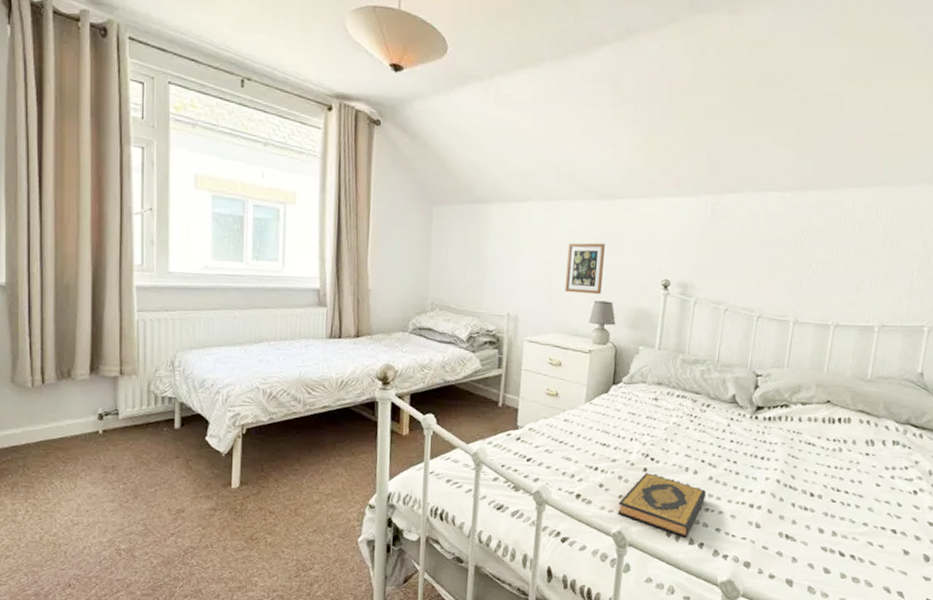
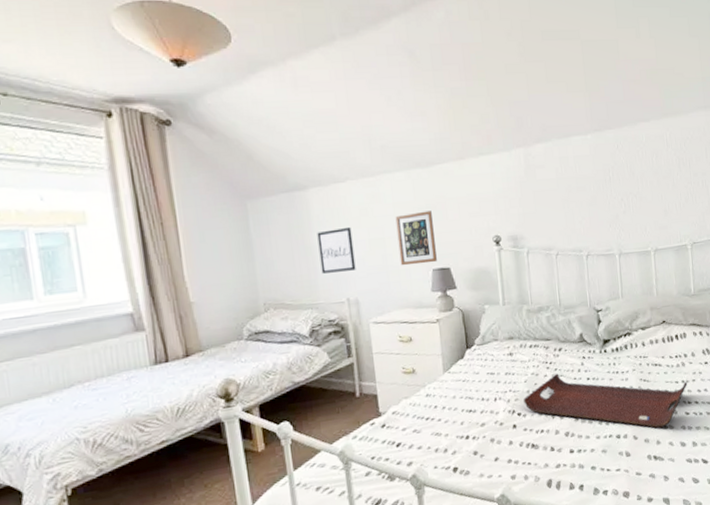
wall art: none [489,245,524,288] -> present [317,226,356,274]
hardback book: present [618,473,706,538] -> none [496,428,576,484]
serving tray: none [659,428,840,508] -> present [523,373,687,428]

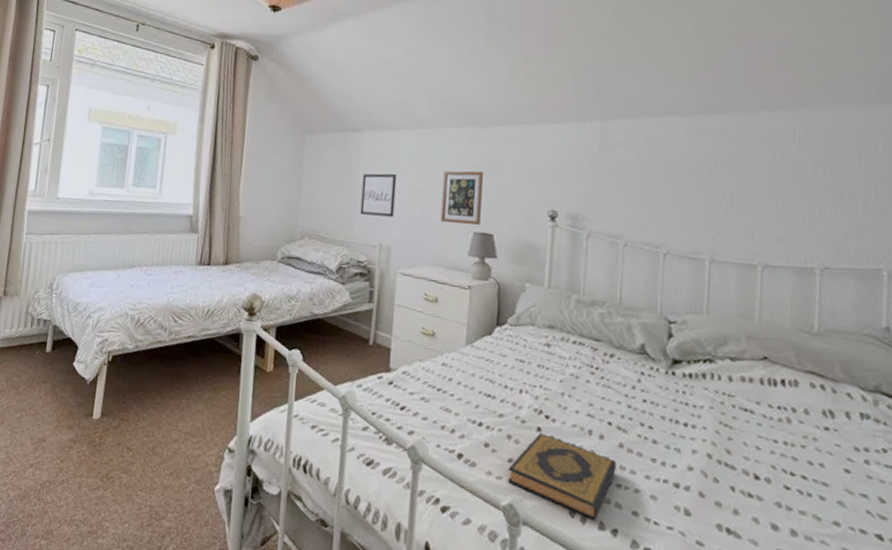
hardback book: none [496,428,576,484] -> present [508,433,616,520]
serving tray: present [523,373,687,428] -> none [555,382,792,495]

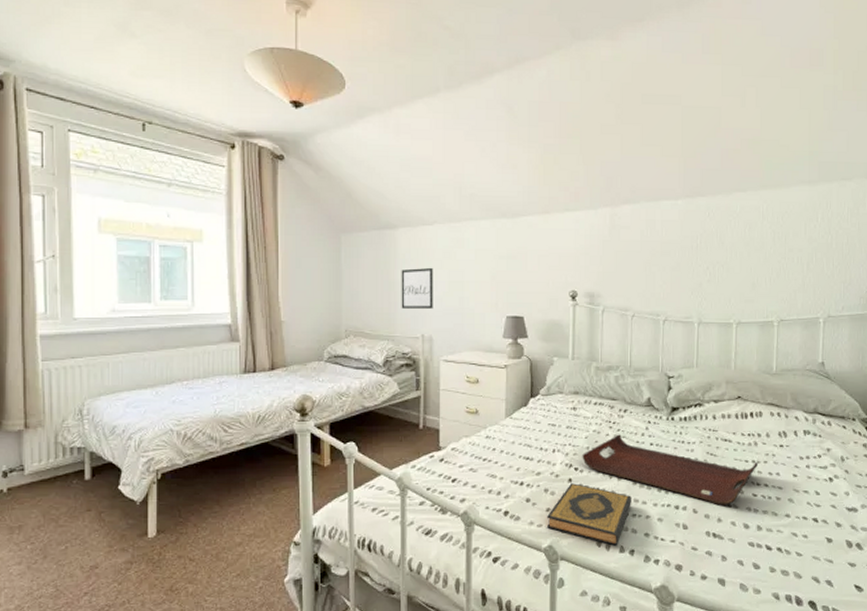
picture frame: present [440,171,483,226] -> none [476,260,512,310]
serving tray: none [555,382,792,495] -> present [582,434,758,505]

